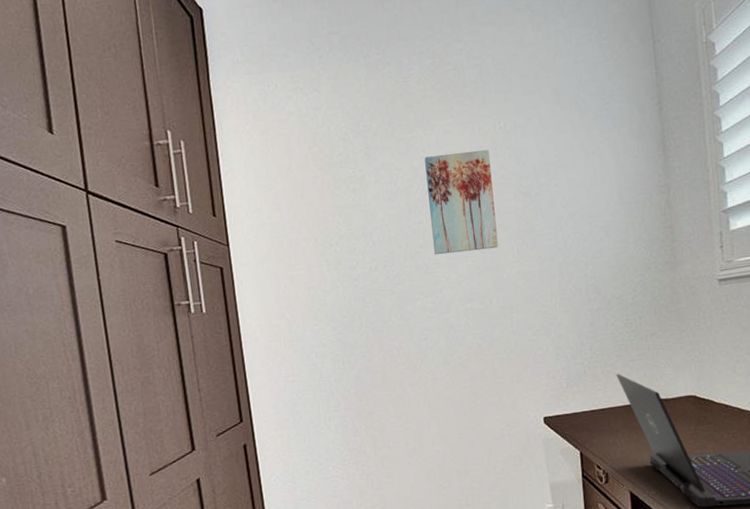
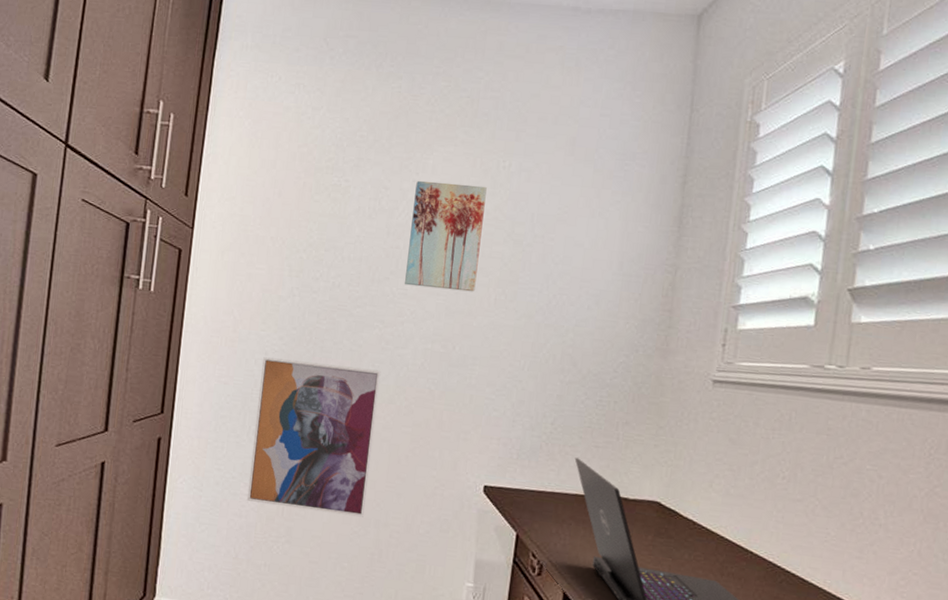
wall art: none [322,337,445,482] -> present [246,357,381,517]

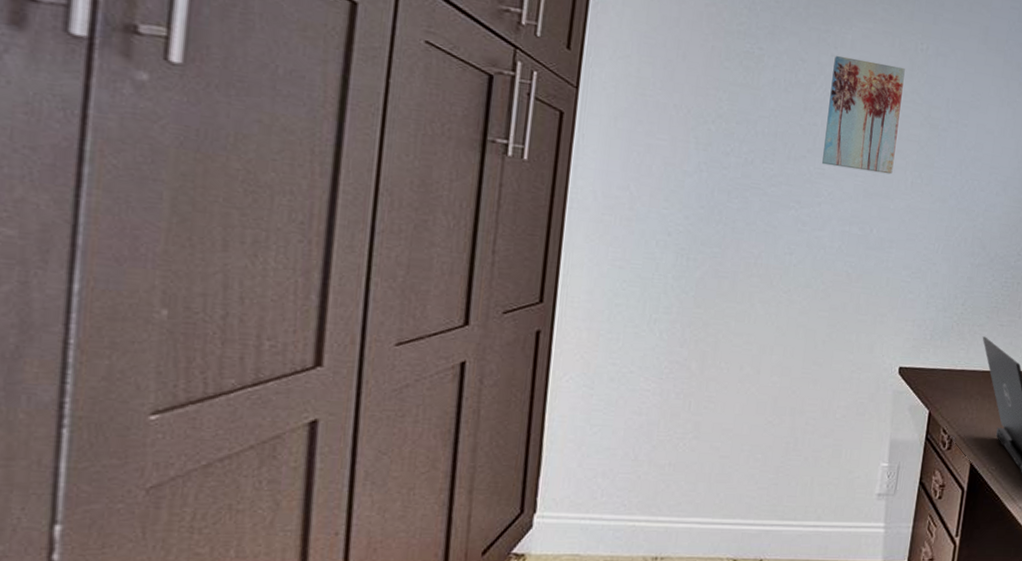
wall art: present [246,357,381,517] -> none [647,238,797,406]

